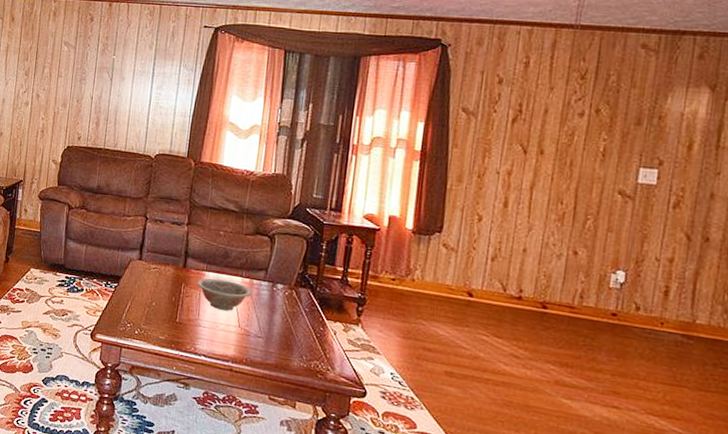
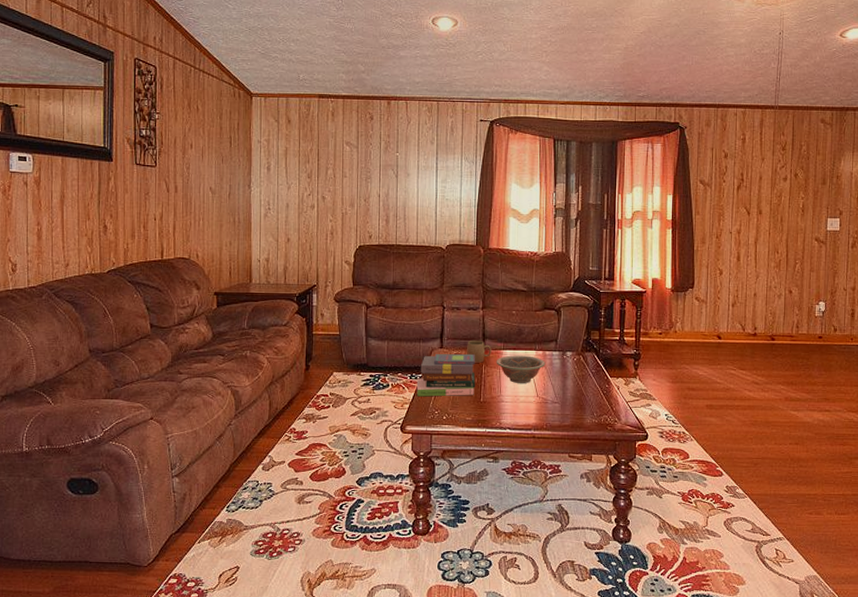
books: none [110,265,175,314] -> present [416,354,476,397]
mug: none [165,256,193,282] -> present [466,340,491,363]

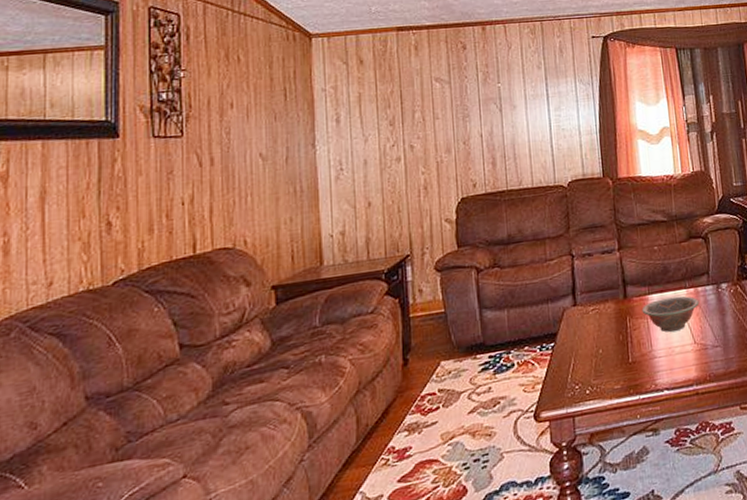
books: present [416,354,476,397] -> none [548,307,621,372]
mug: present [466,340,491,363] -> none [604,288,635,317]

